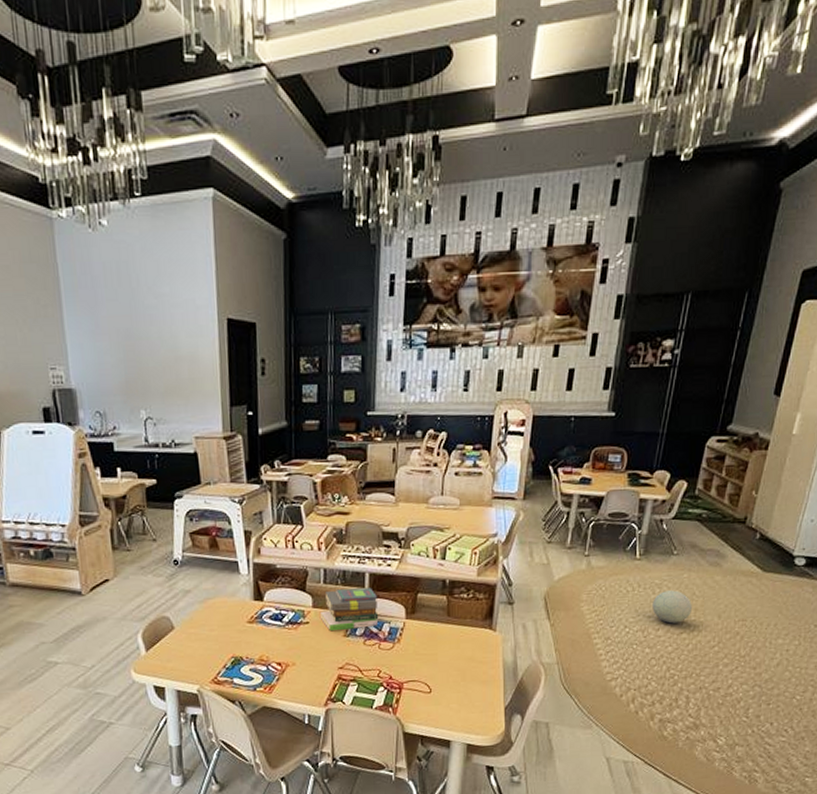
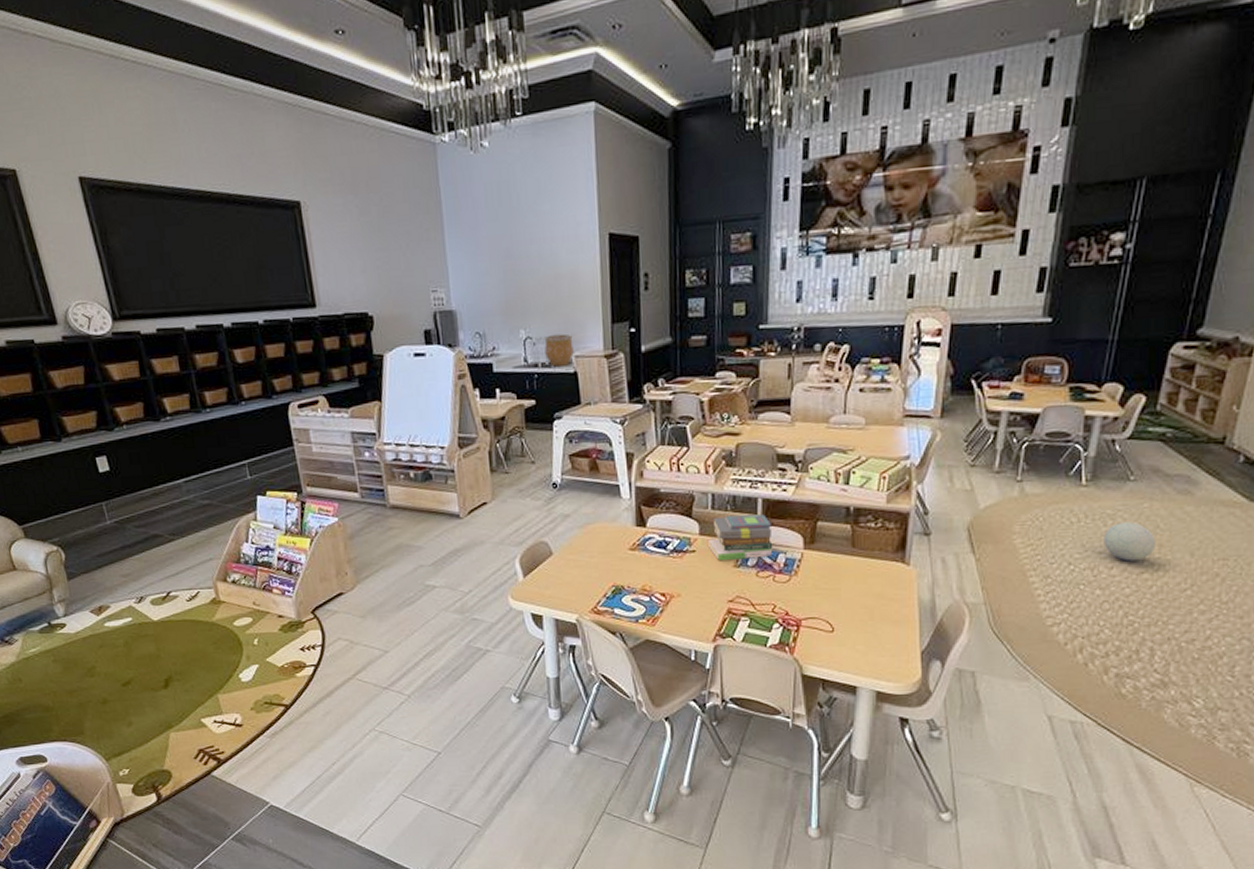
basket: none [164,415,194,448] -> present [544,333,574,368]

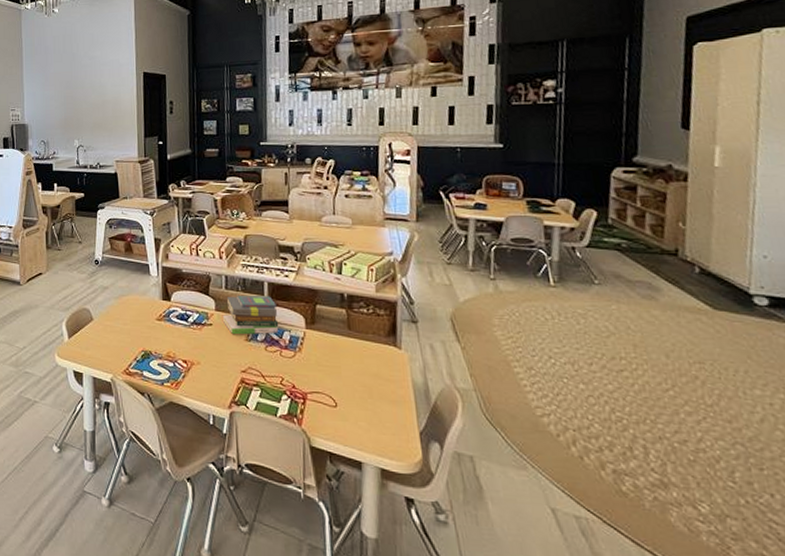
basket: present [544,333,574,368] -> none [92,144,115,169]
ball: present [1104,522,1155,561] -> none [578,322,630,359]

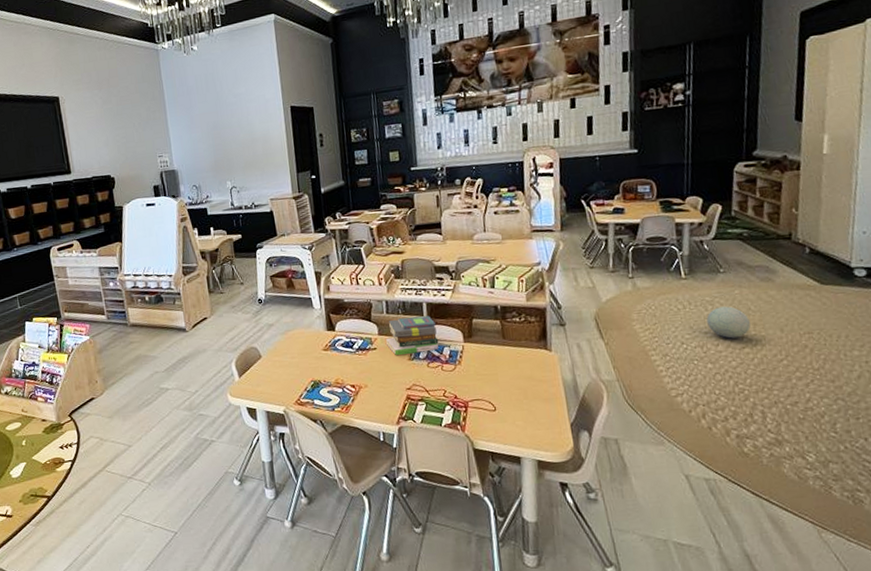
ball: none [578,322,630,359] -> present [706,306,751,339]

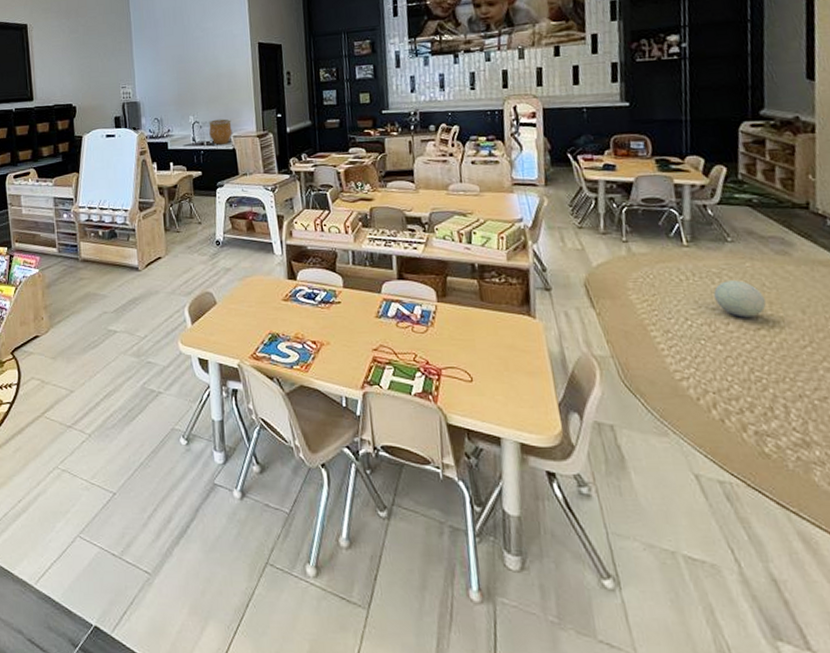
basket: none [245,182,269,209] -> present [208,119,232,146]
books: present [385,315,439,356] -> none [350,270,410,312]

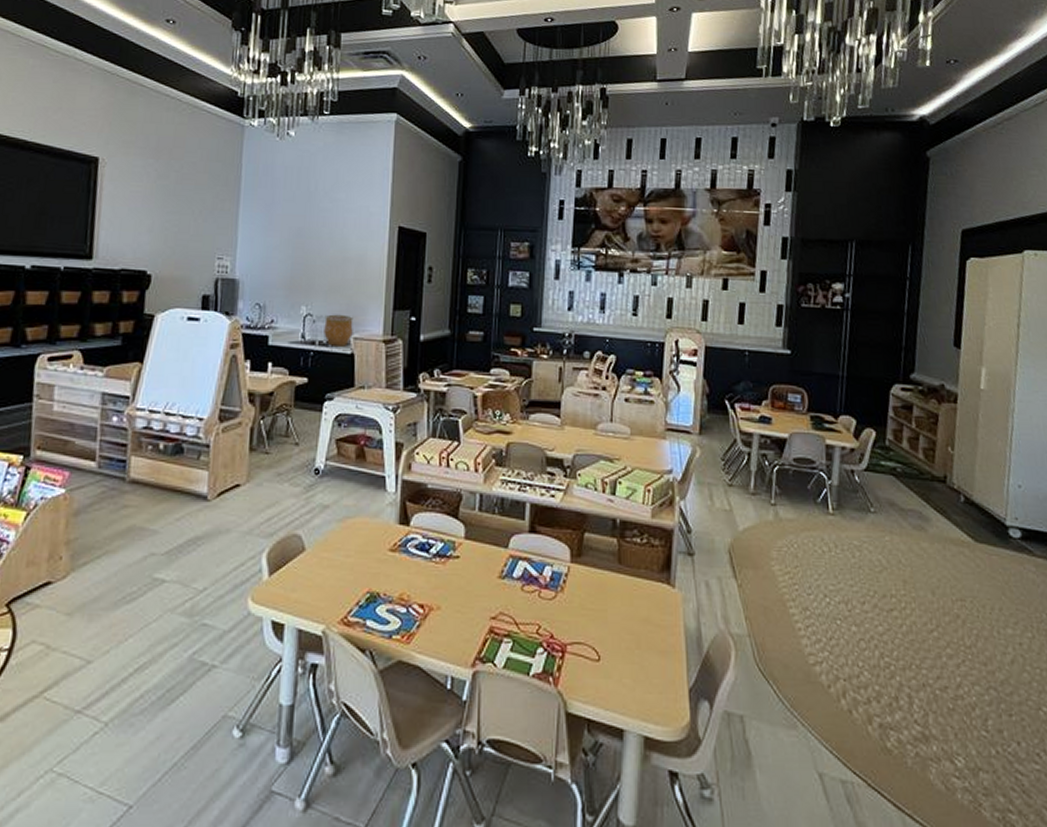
ball: present [713,280,766,318] -> none [853,555,900,597]

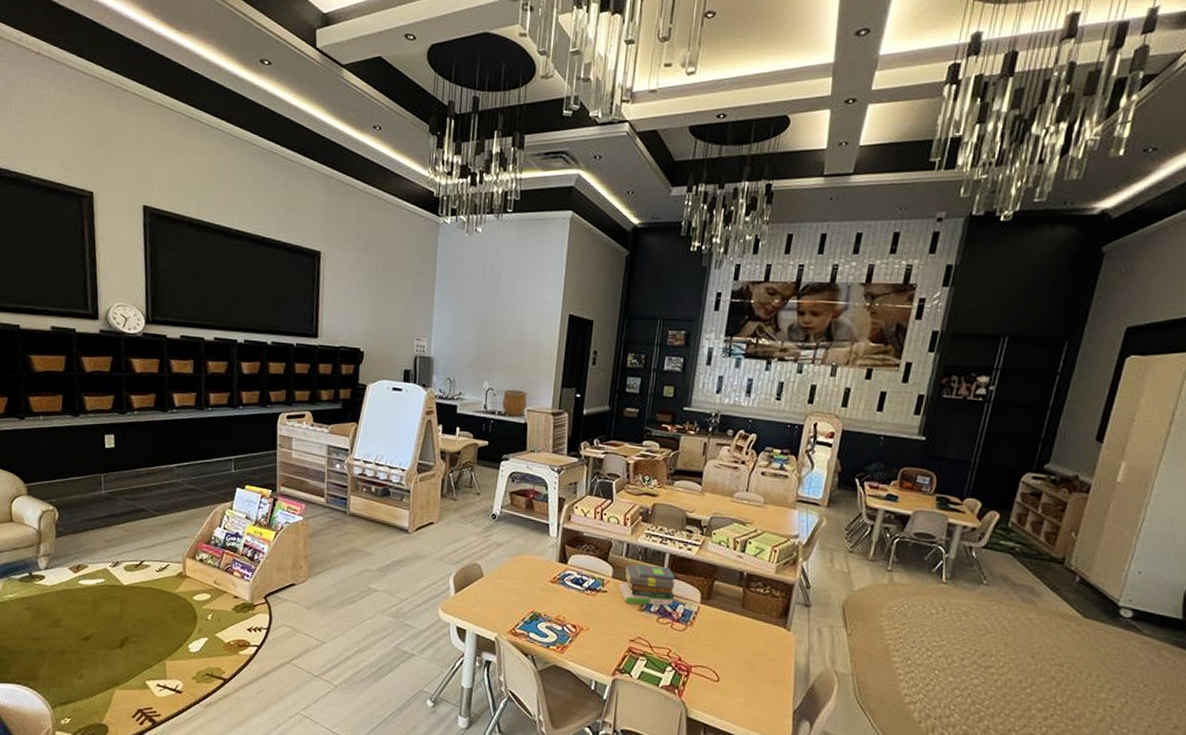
books: none [472,520,540,571] -> present [618,565,676,606]

